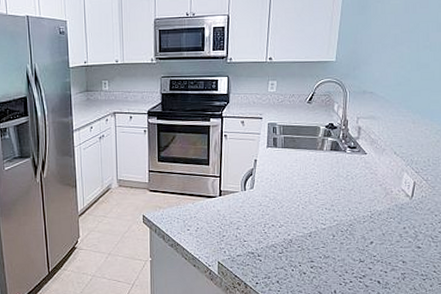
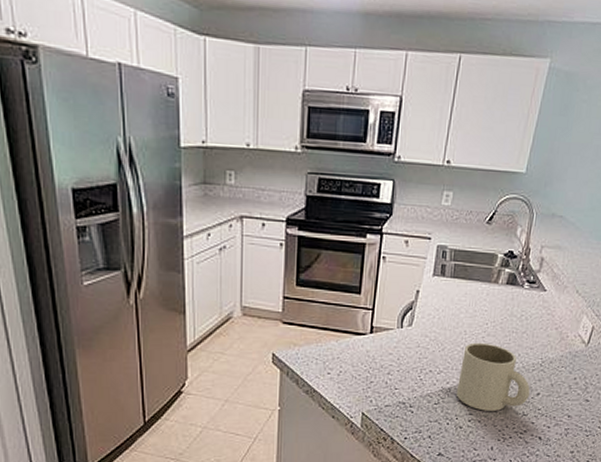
mug: none [297,200,363,259] -> present [456,342,530,411]

